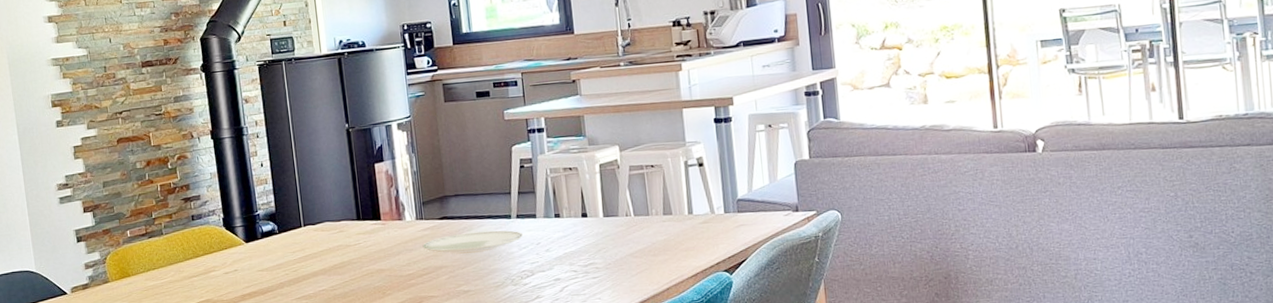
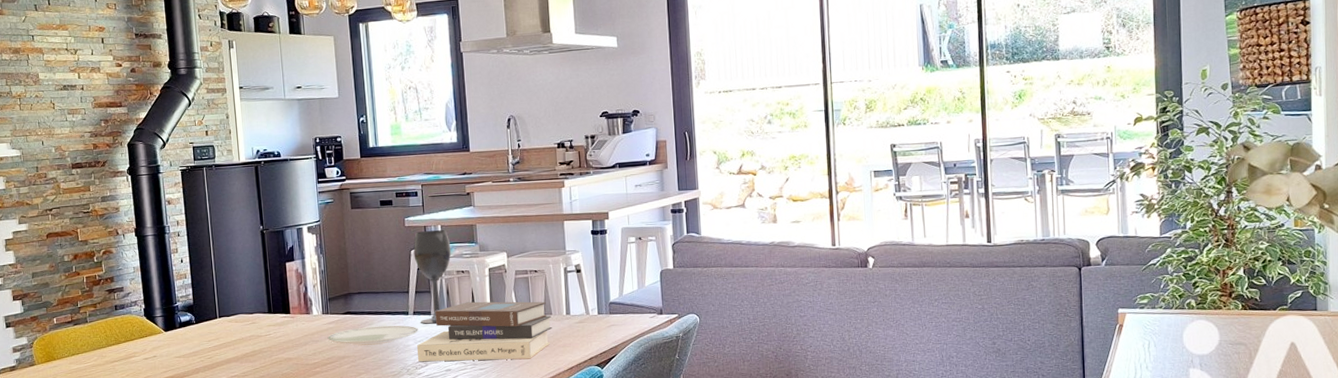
wine glass: none [514,122,557,229] -> present [413,229,452,324]
books: none [522,200,673,271] -> present [417,301,552,362]

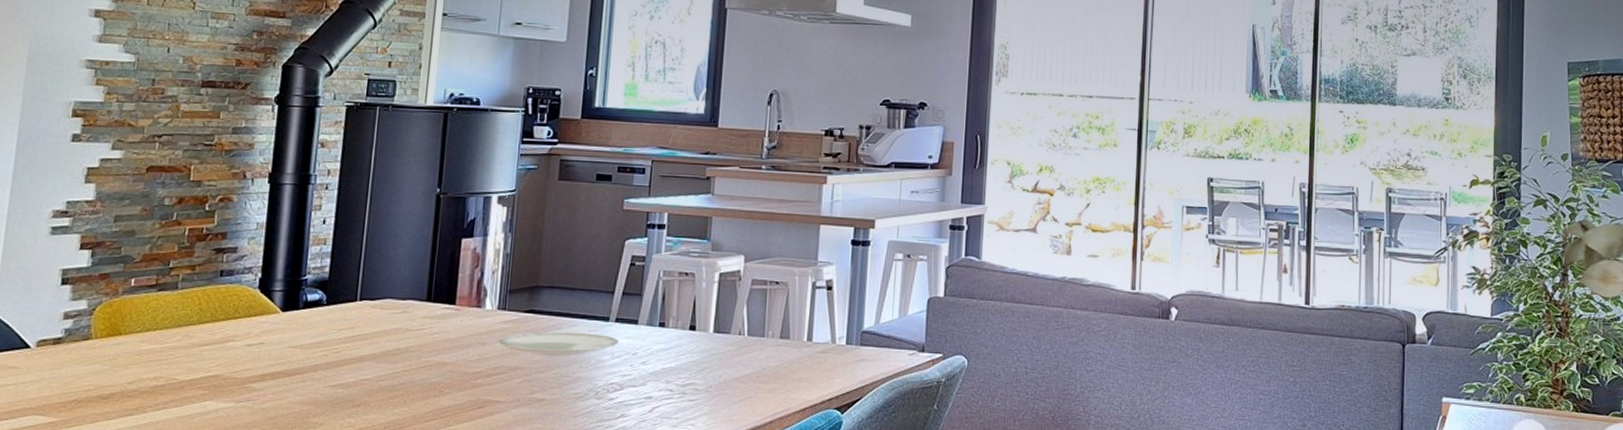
wine glass: present [413,229,452,324] -> none [623,217,677,336]
books: present [417,301,552,362] -> none [612,312,789,393]

